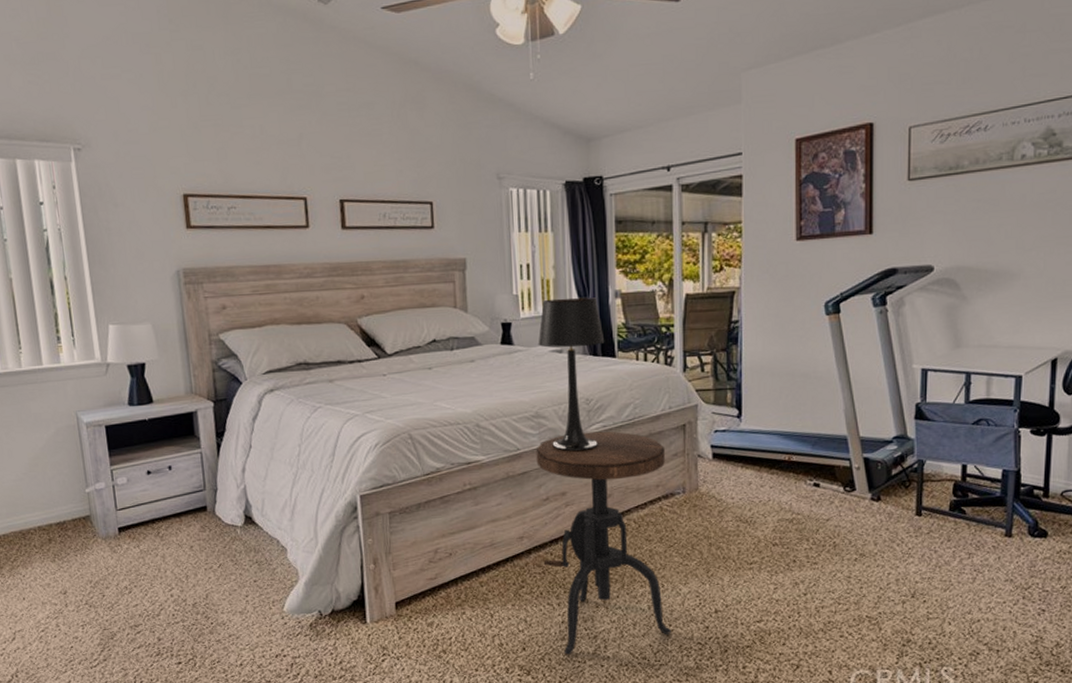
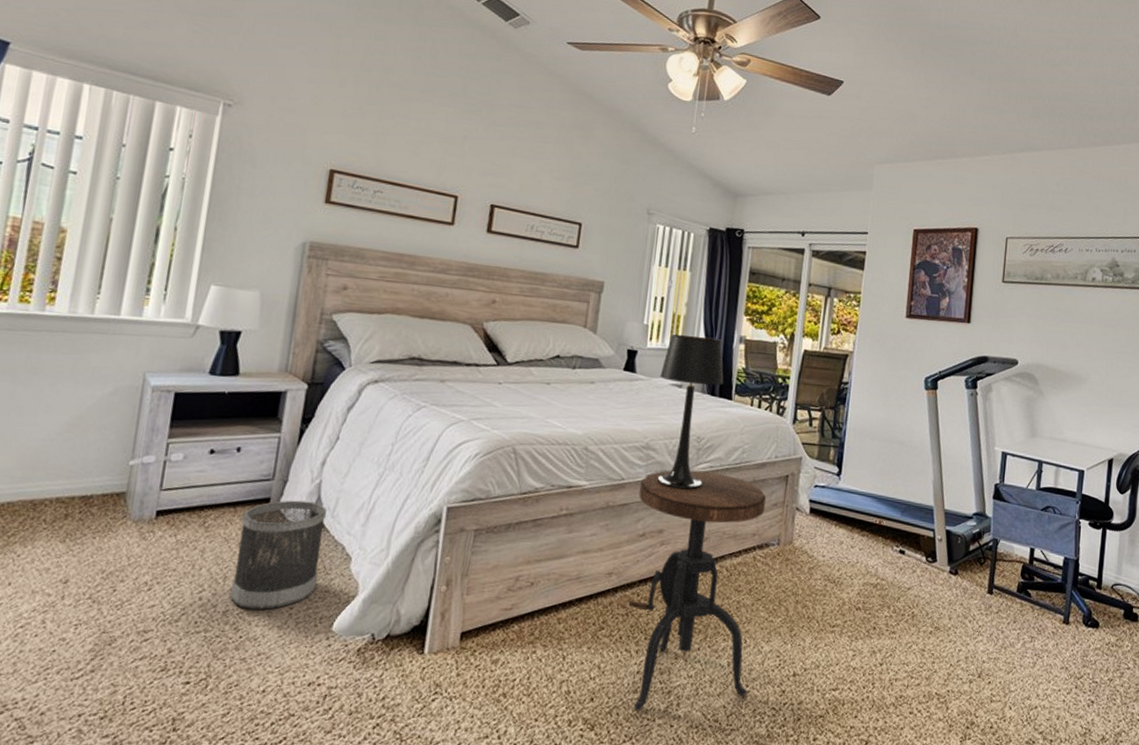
wastebasket: none [187,504,263,600] -> present [229,500,328,610]

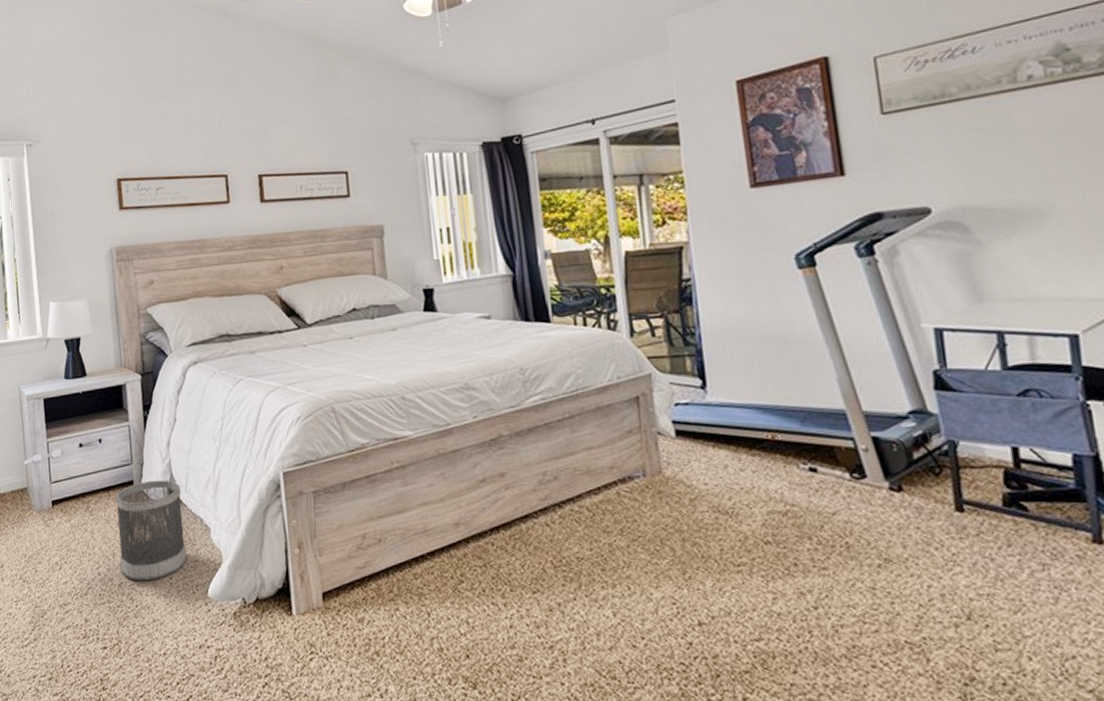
side table: present [628,470,767,710] -> none [467,404,646,667]
table lamp: present [657,334,724,490] -> none [463,259,538,427]

